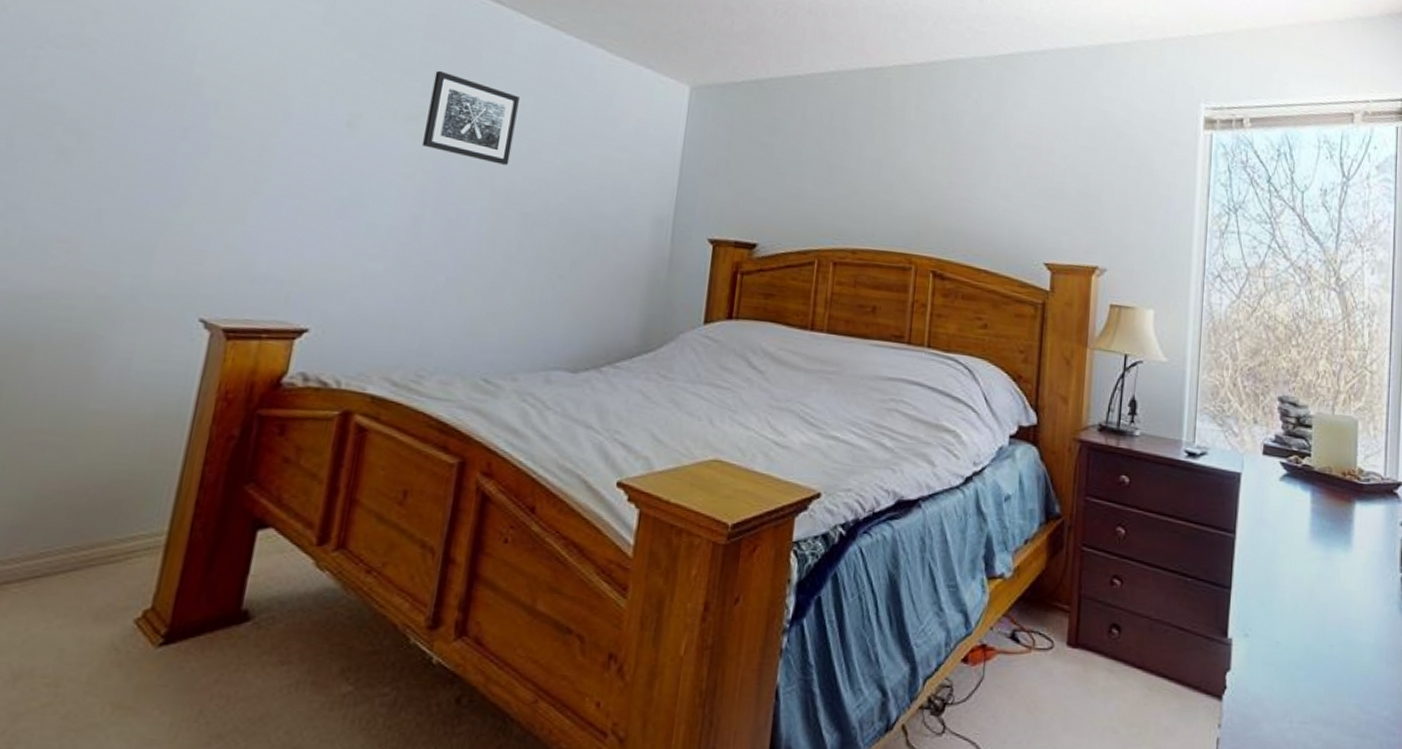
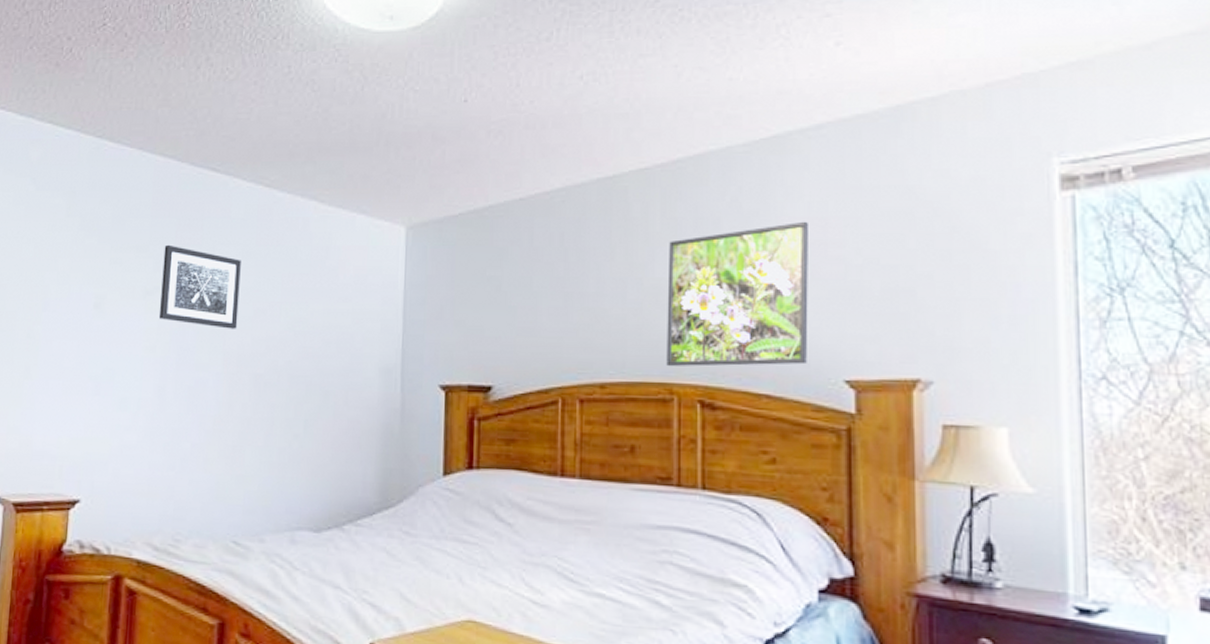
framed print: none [908,128,1029,247] -> present [666,221,808,367]

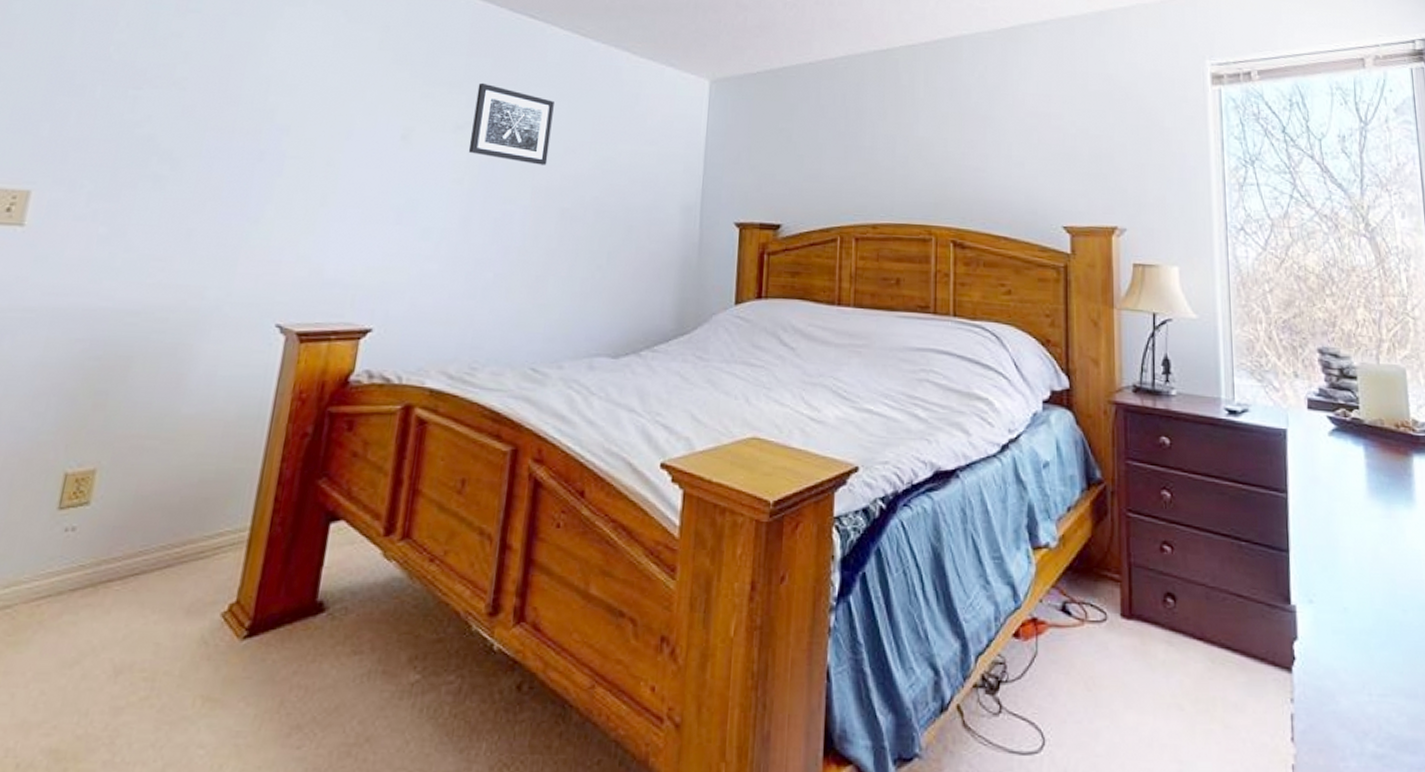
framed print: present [666,221,808,367] -> none [927,96,1036,213]

